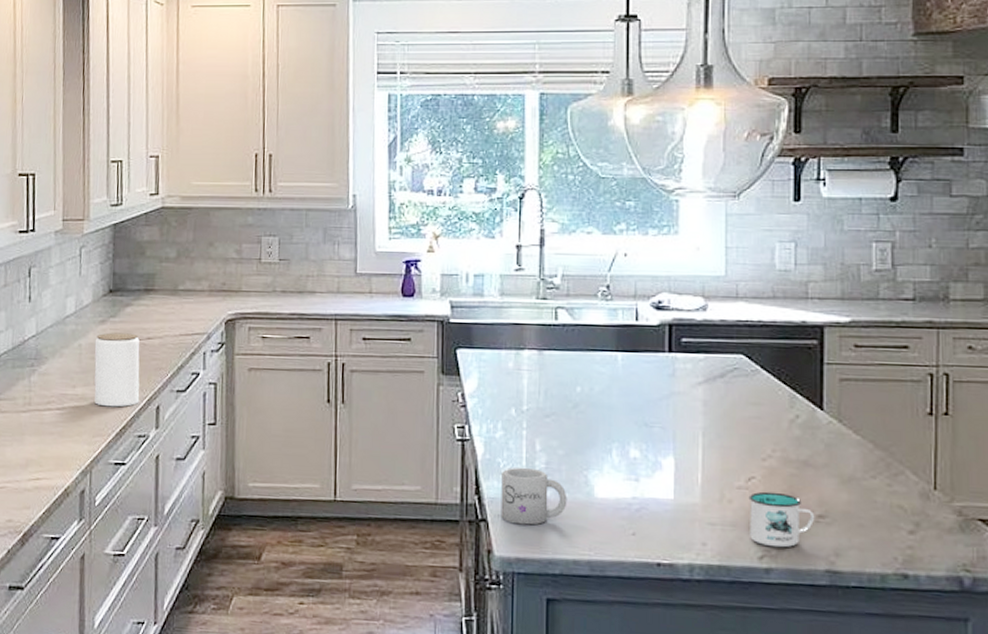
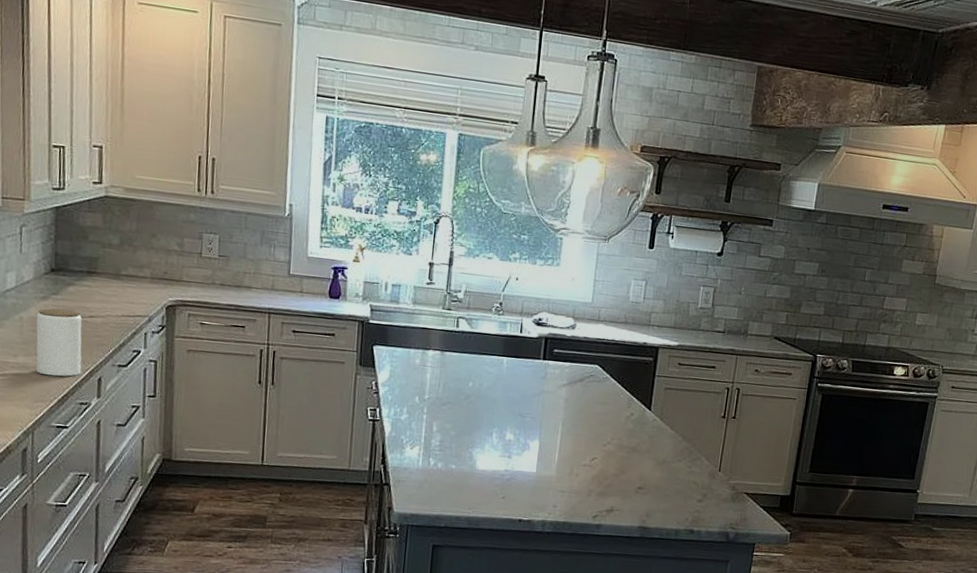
mug: present [501,467,568,525] -> none [401,443,455,489]
mug: present [748,491,815,548] -> none [588,468,636,510]

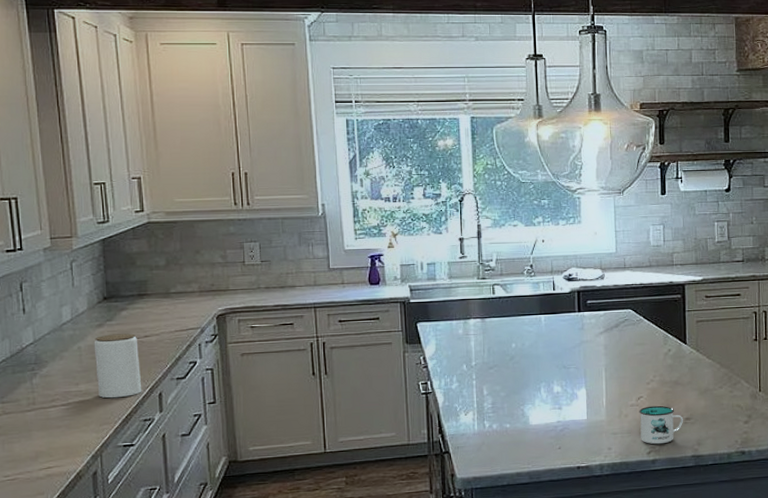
mug: none [588,468,636,510] -> present [639,405,684,445]

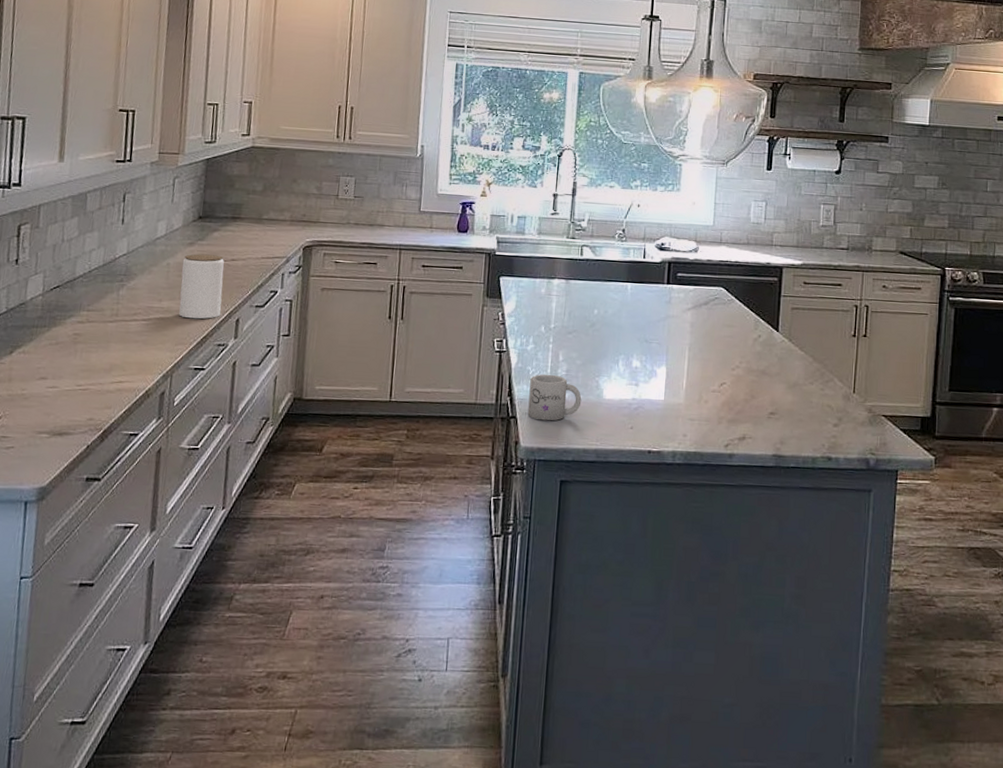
mug: none [458,408,510,452] -> present [527,374,582,421]
mug: present [639,405,684,445] -> none [719,394,768,438]

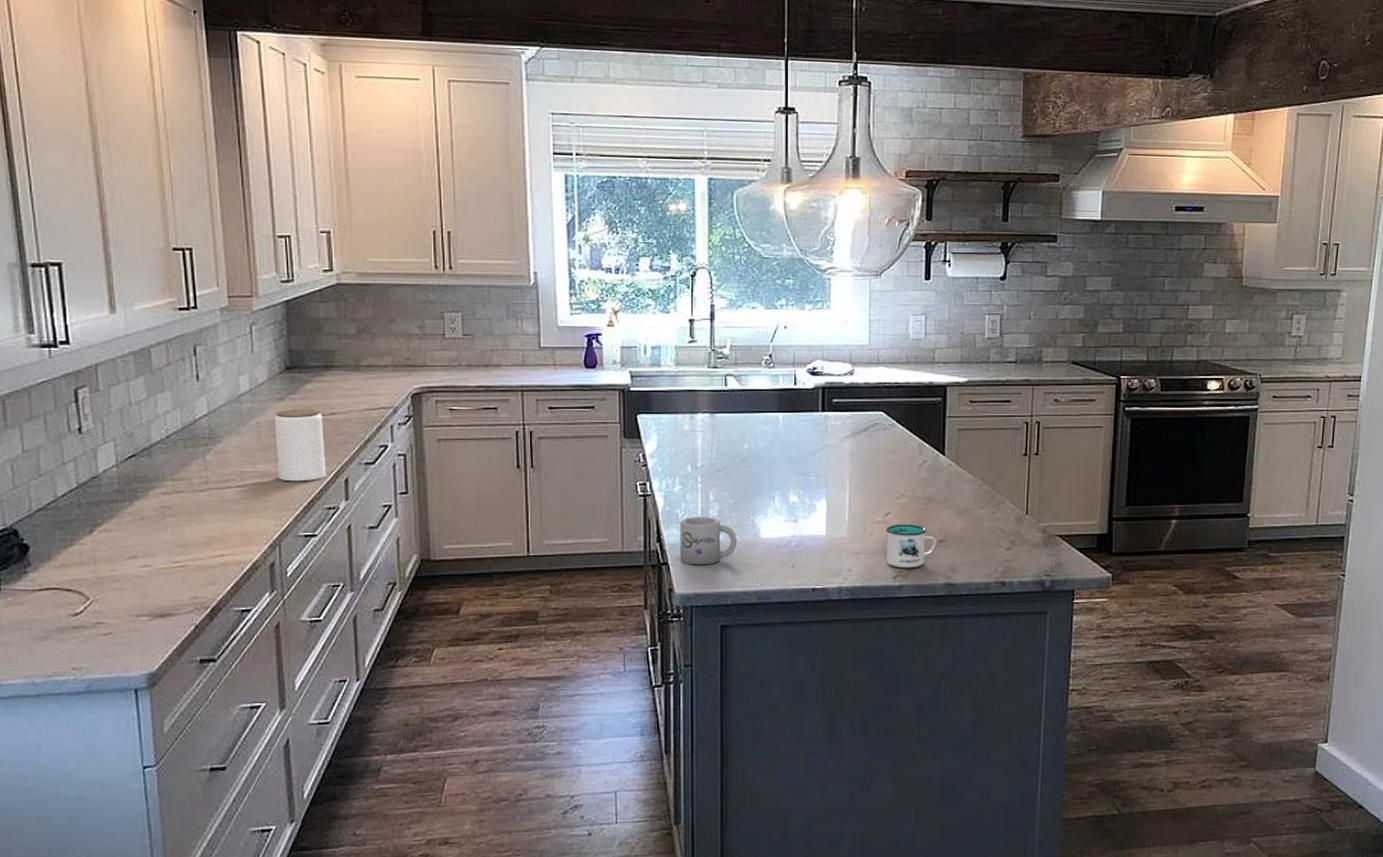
mug: none [719,394,768,438] -> present [885,524,937,569]

